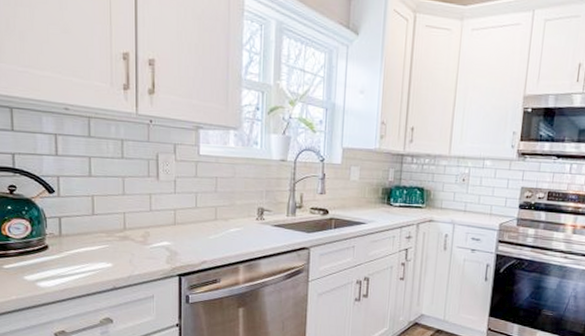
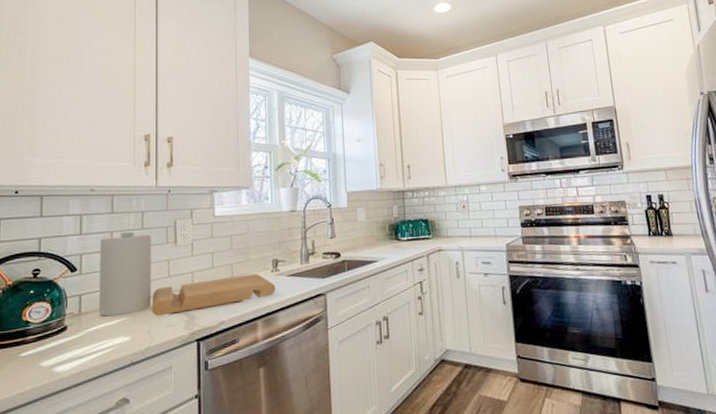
paper towel holder: none [78,159,133,243] -> present [99,232,152,317]
cutting board: none [133,219,260,248] -> present [151,274,276,316]

